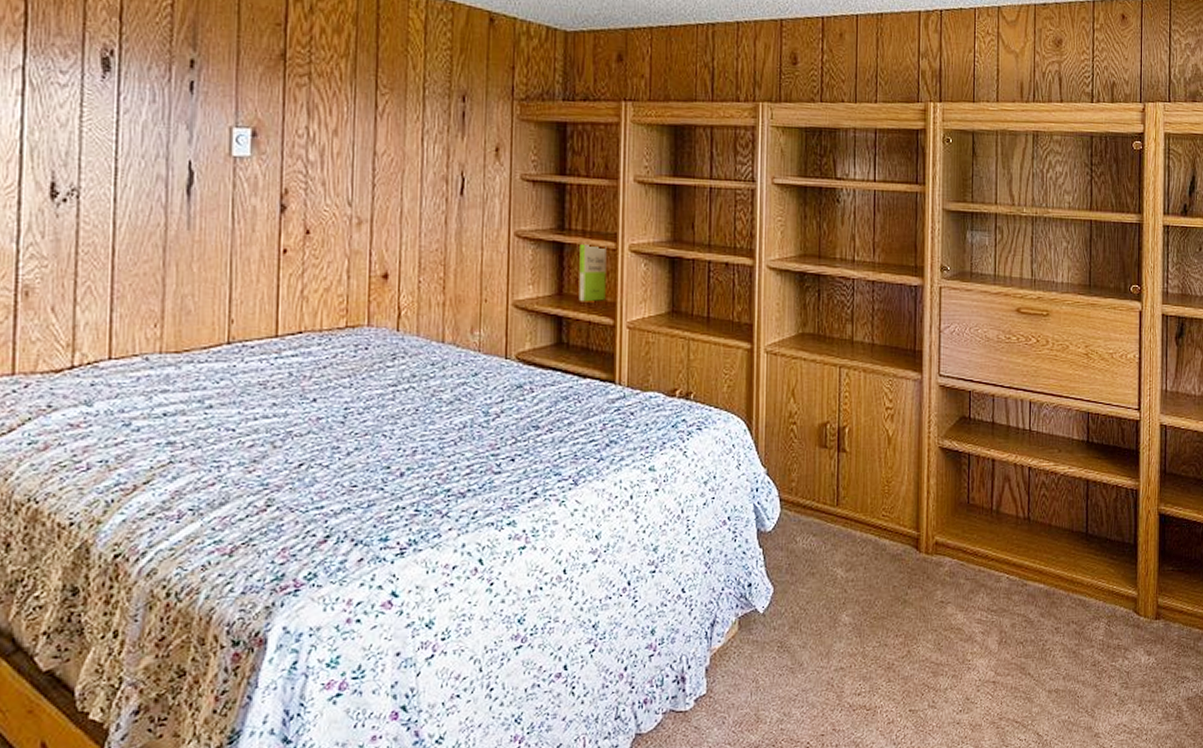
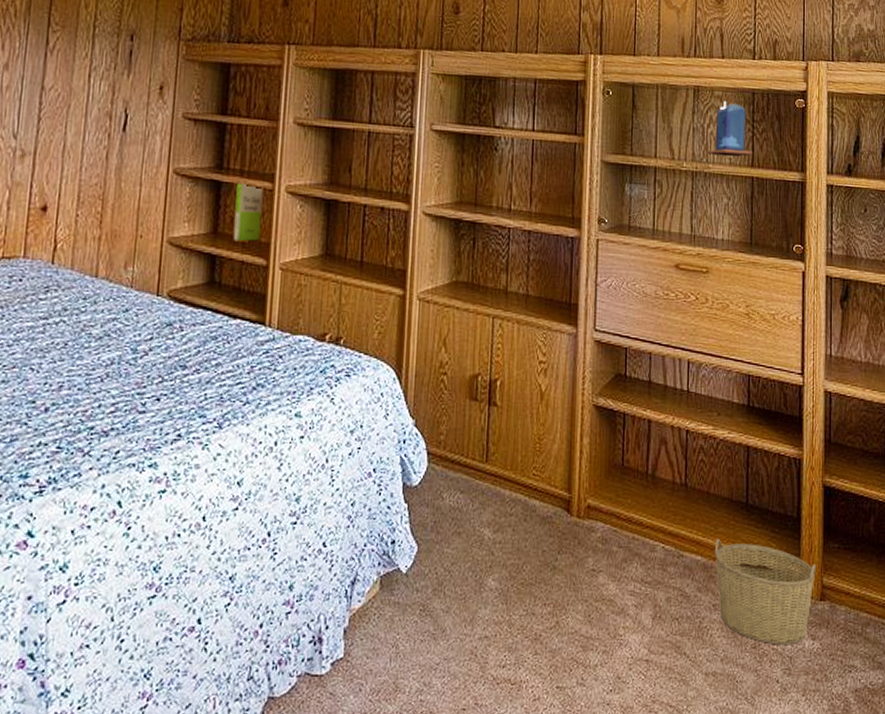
candle: none [1047,145,1091,201] -> present [707,100,753,157]
basket: none [1056,566,1151,662] -> present [714,538,816,645]

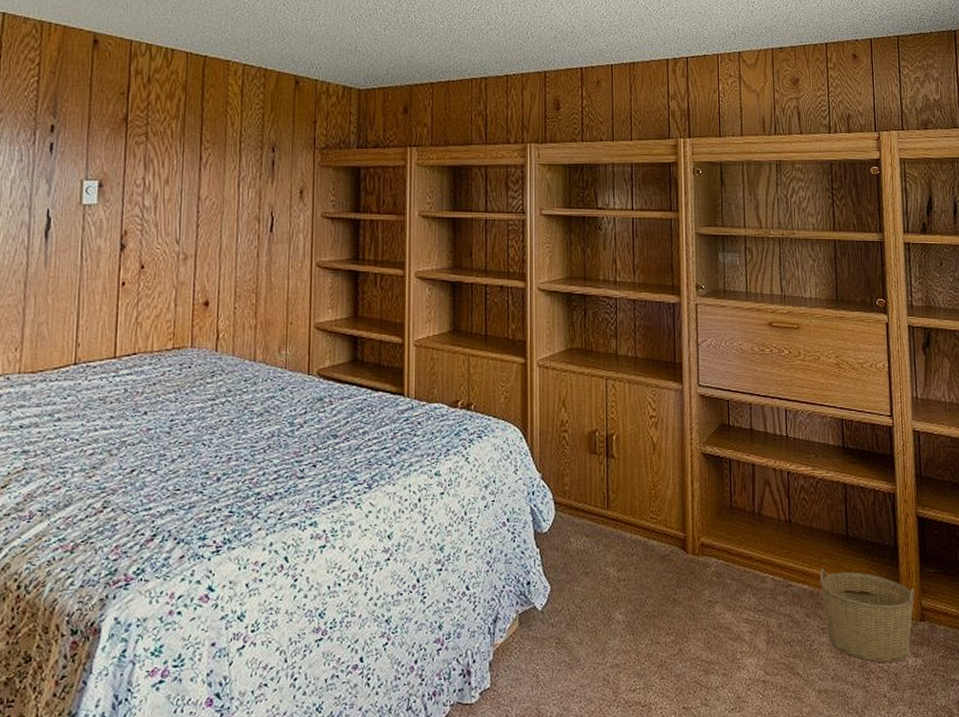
book: present [233,184,264,242] -> none [371,273,396,323]
candle: present [707,100,753,157] -> none [792,172,834,223]

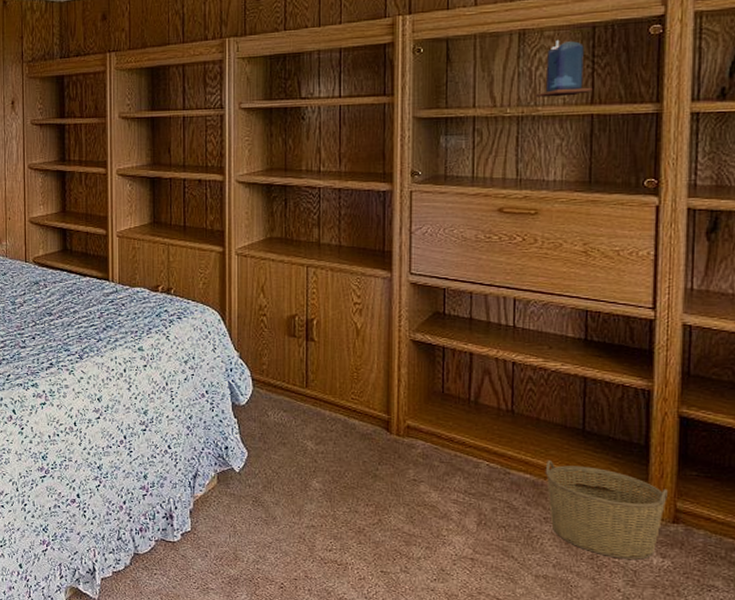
candle: none [792,172,834,223] -> present [535,39,592,98]

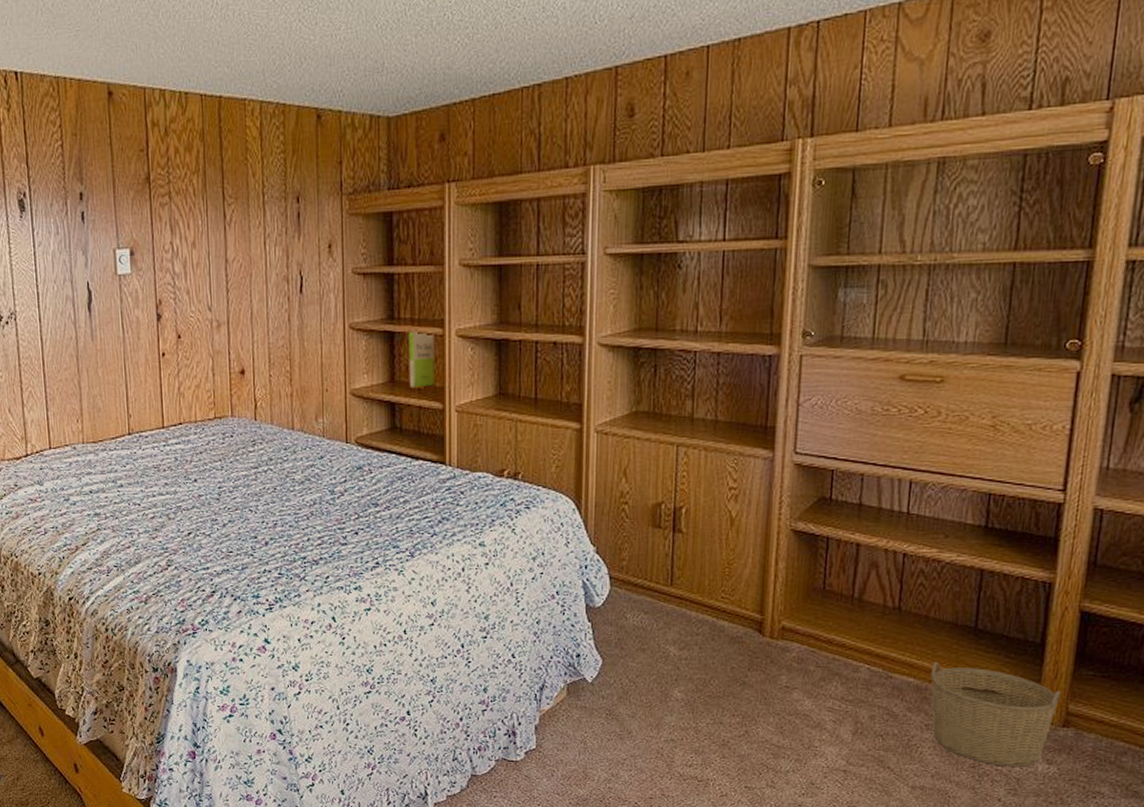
book: none [77,171,99,217] -> present [409,332,434,388]
candle: present [535,39,592,98] -> none [951,170,1018,242]

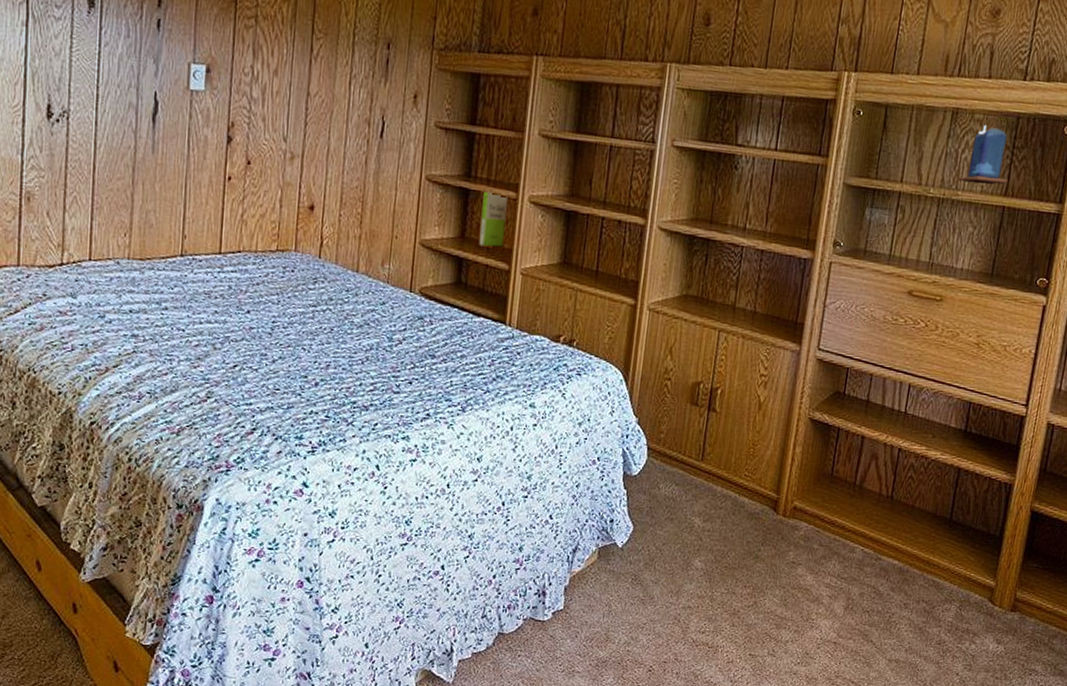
basket: present [930,661,1061,767] -> none [909,547,1012,645]
candle: none [951,170,1018,242] -> present [958,124,1008,185]

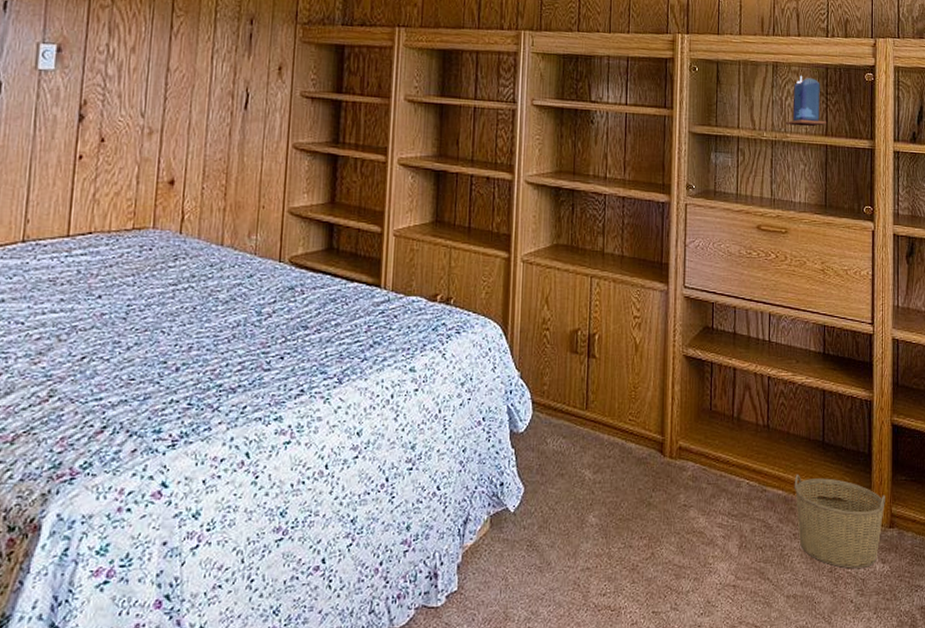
book: present [478,192,508,247] -> none [349,157,377,211]
basket: none [909,547,1012,645] -> present [794,473,885,569]

